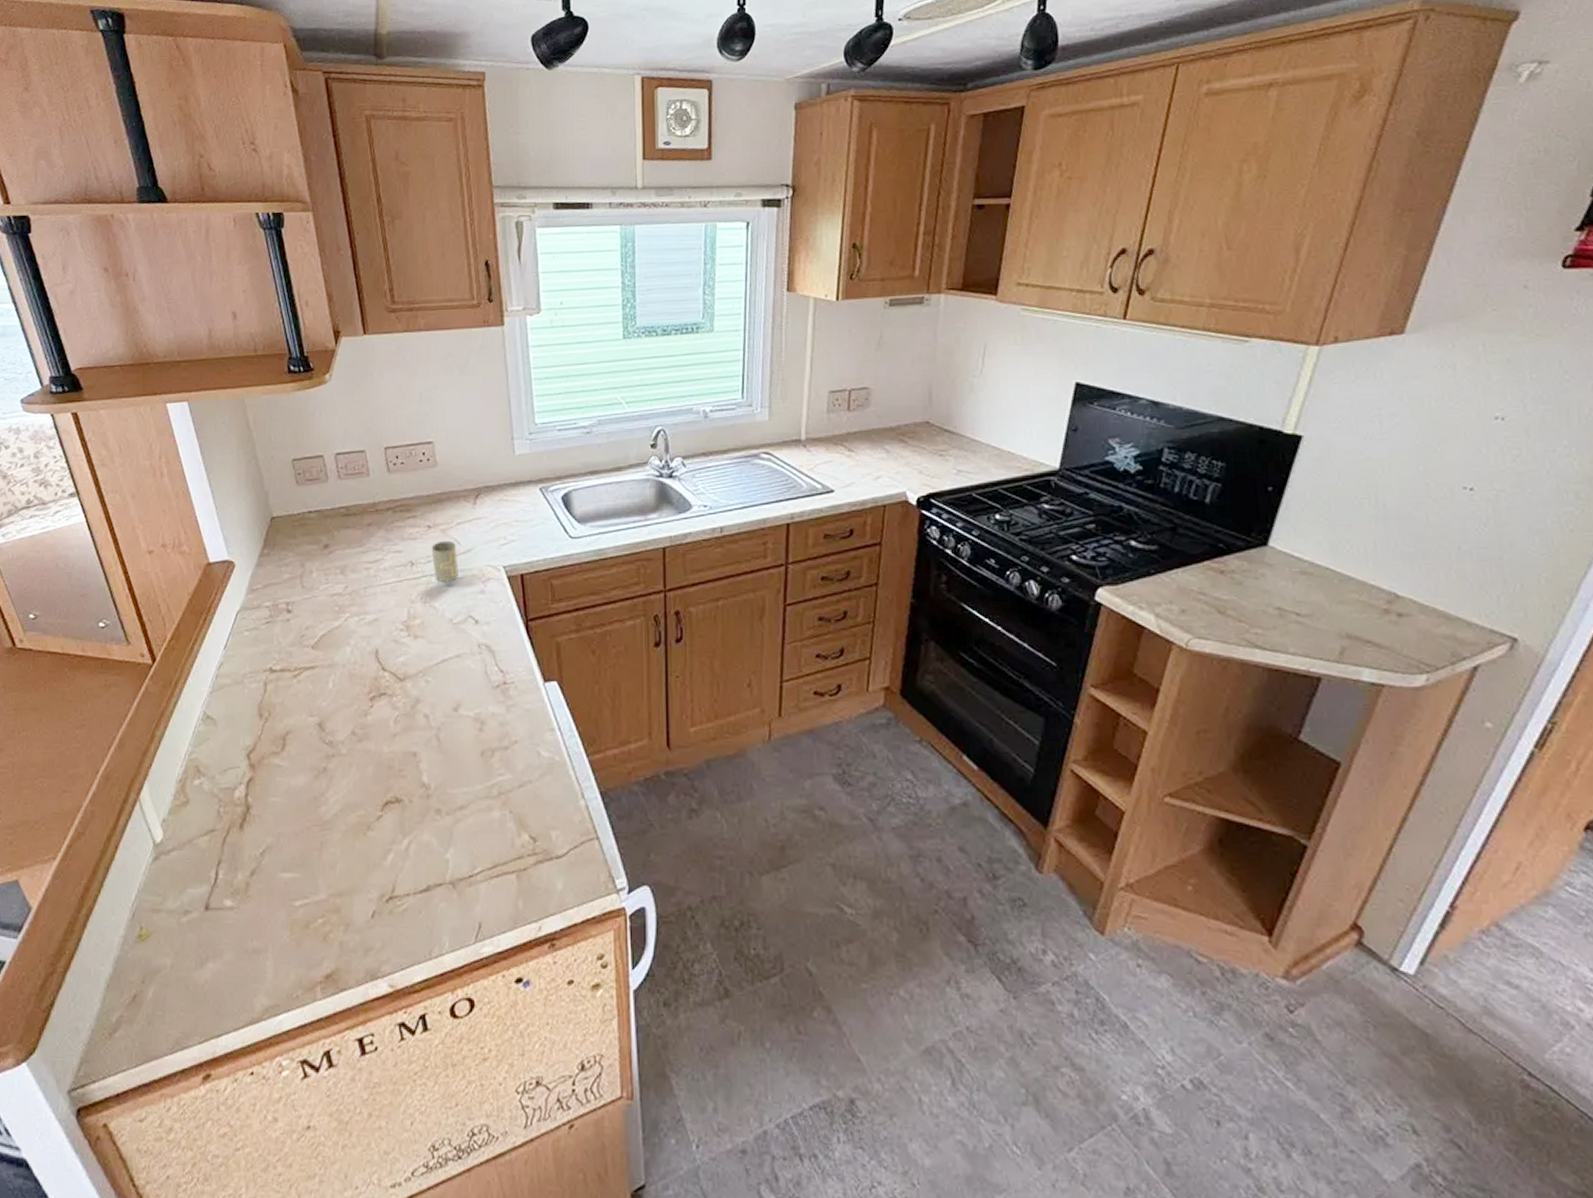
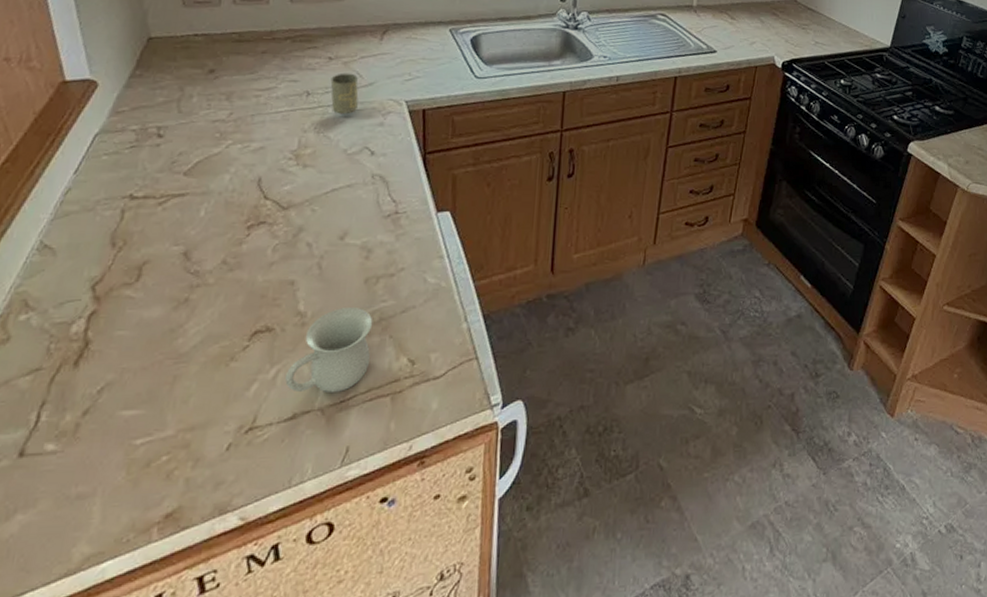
mug: none [416,779,494,867] -> present [284,306,373,394]

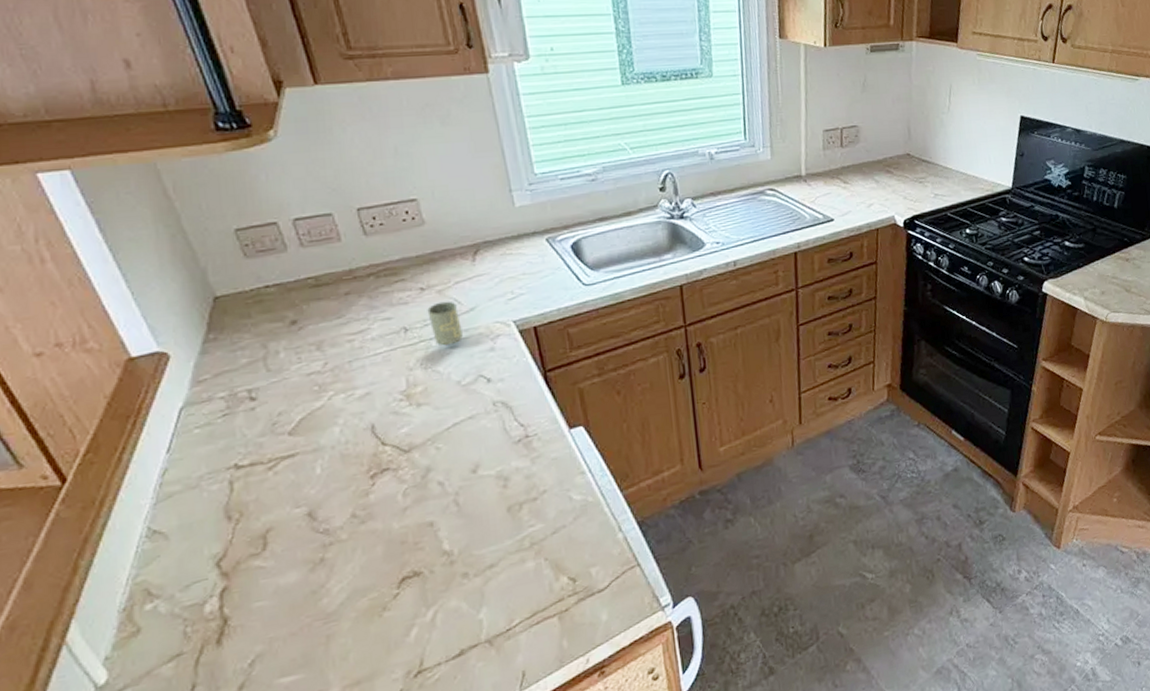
mug: present [284,306,373,394] -> none [443,536,530,629]

